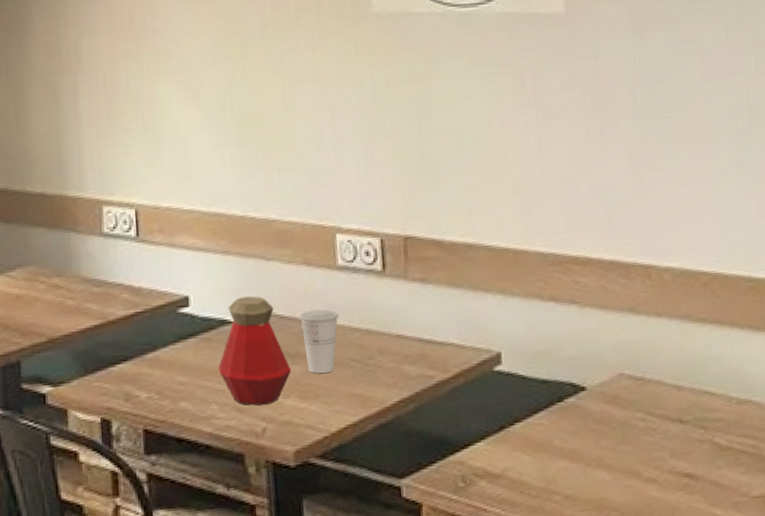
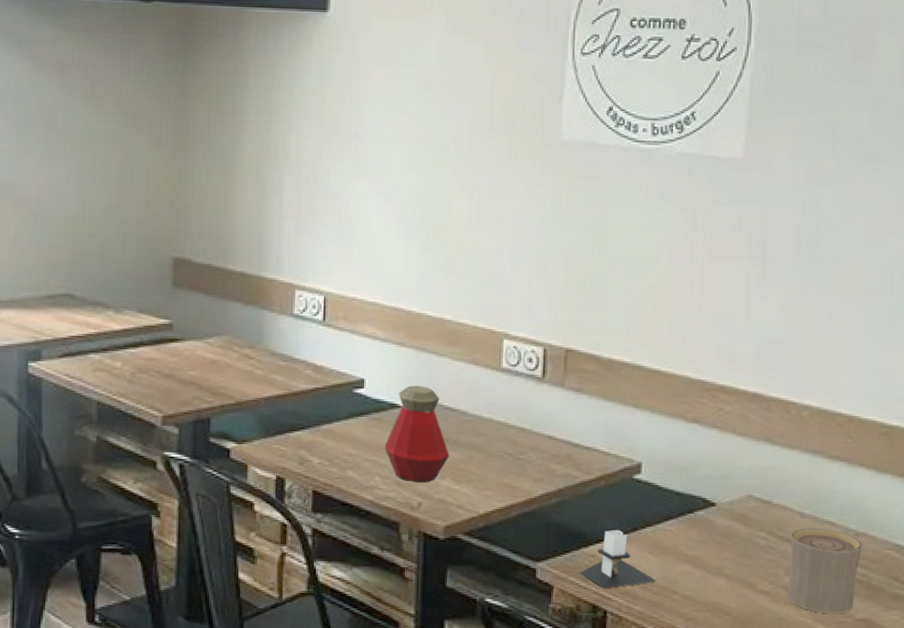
cup: present [299,309,339,374] -> none [461,405,498,462]
candle: none [449,431,535,500] -> present [580,530,658,589]
cup: none [670,400,748,495] -> present [787,528,863,614]

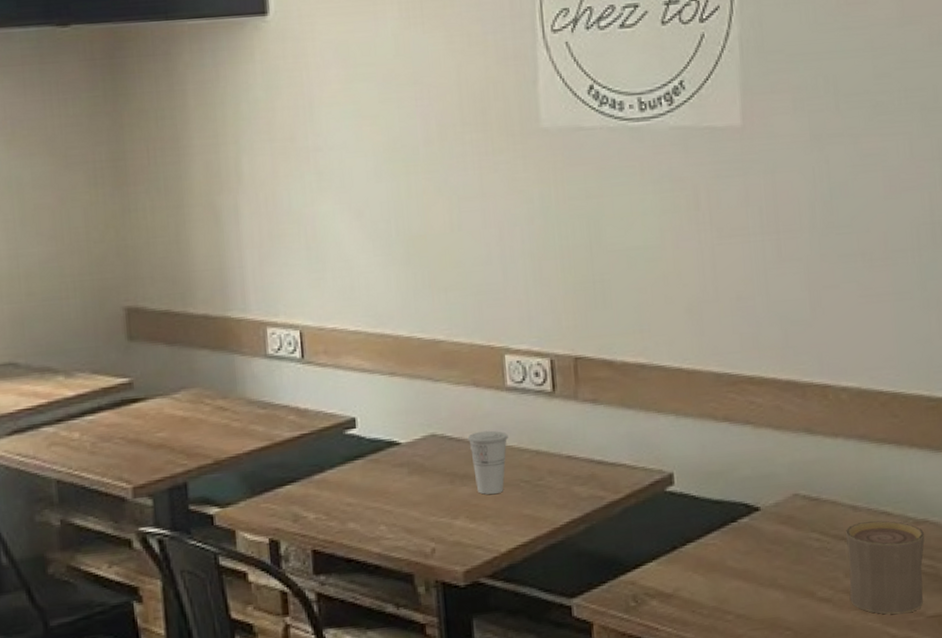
bottle: present [384,385,450,483] -> none [386,417,461,527]
cup: none [461,405,498,462] -> present [467,430,508,495]
candle: present [580,530,658,589] -> none [620,551,707,619]

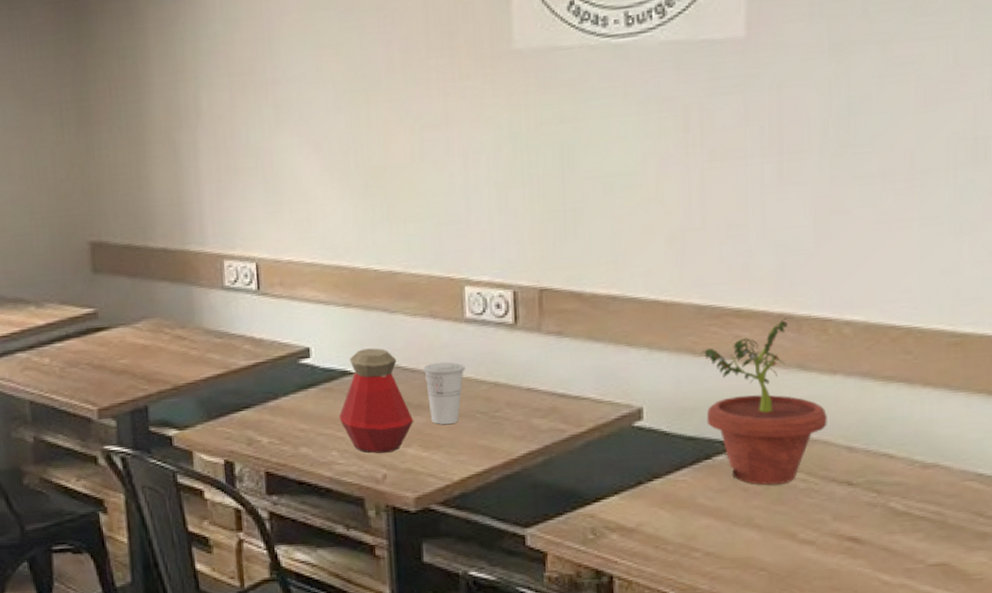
bottle: none [386,417,461,527] -> present [338,348,414,454]
potted plant: none [720,384,834,546] -> present [699,317,827,485]
cup: present [846,520,925,615] -> none [837,463,934,561]

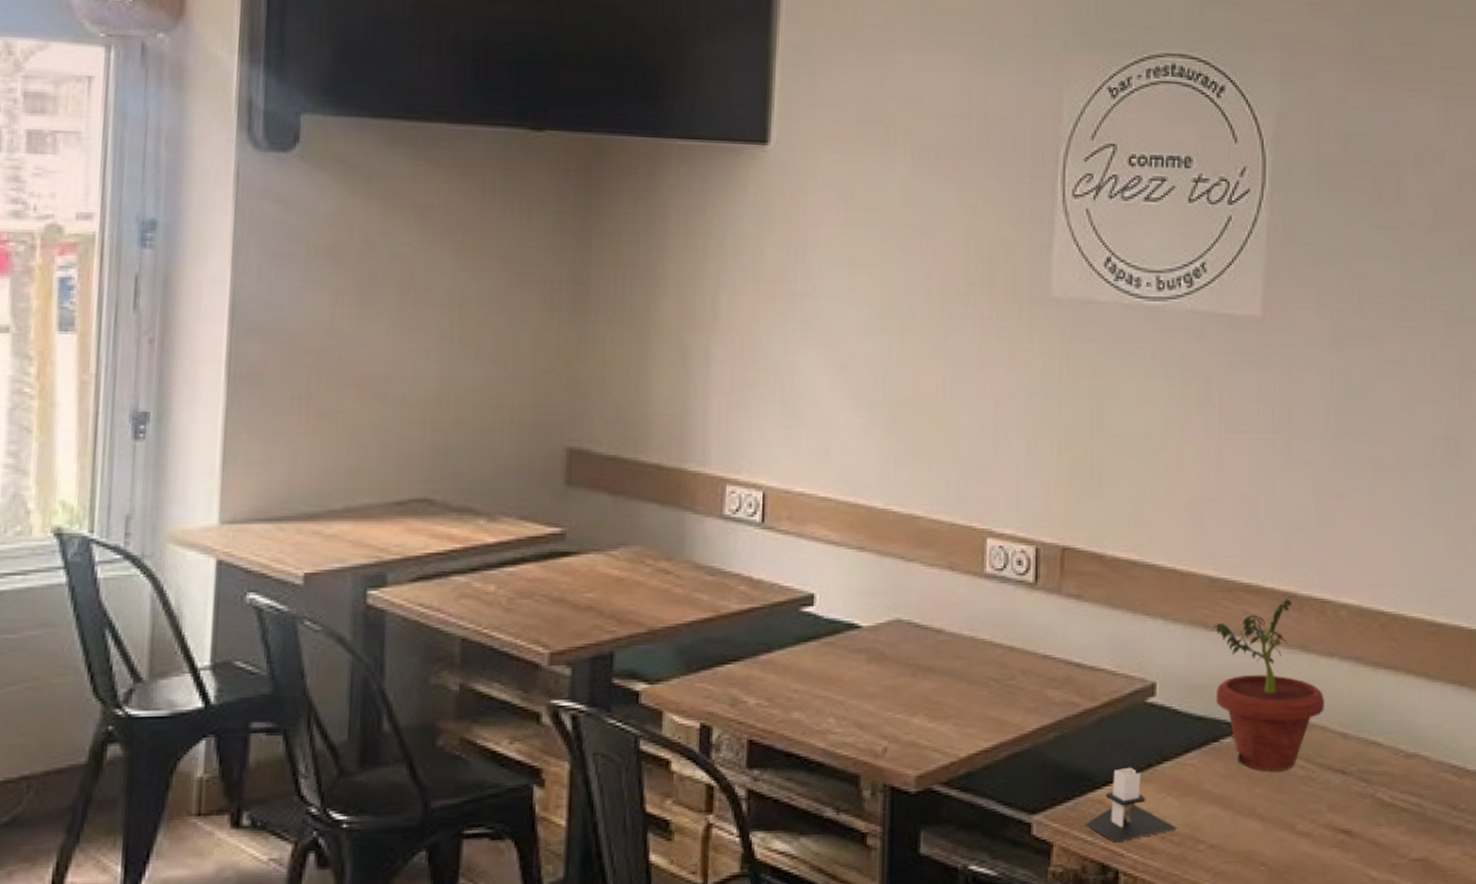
bottle: present [338,348,414,454] -> none [839,599,923,723]
cup: present [422,361,466,425] -> none [936,620,981,692]
candle: none [577,485,673,552] -> present [1085,768,1179,843]

